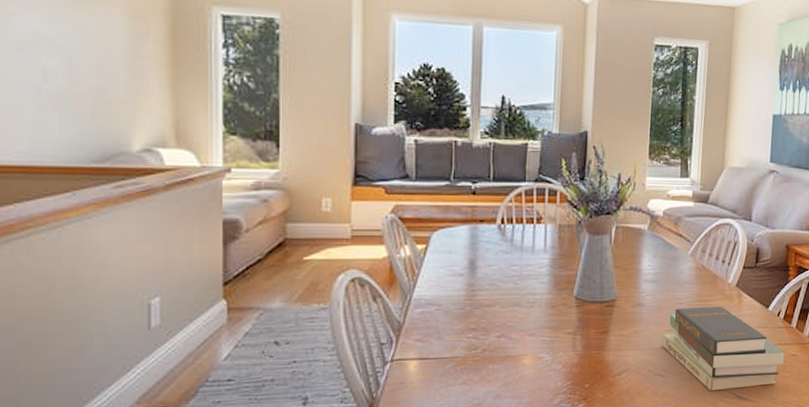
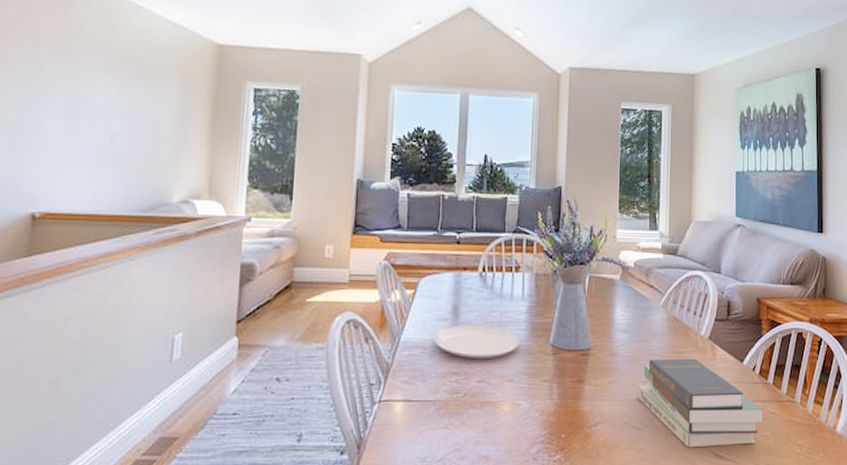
plate: none [449,279,543,315] -> present [434,324,521,359]

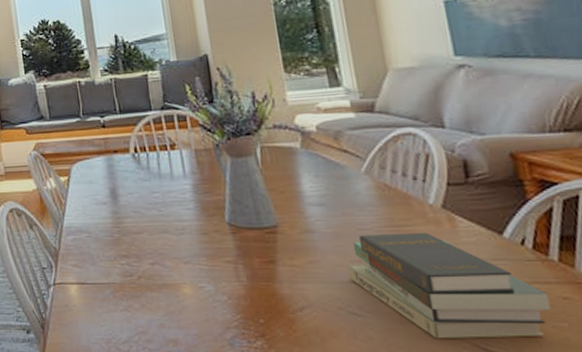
plate: present [434,324,521,359] -> none [96,206,191,242]

